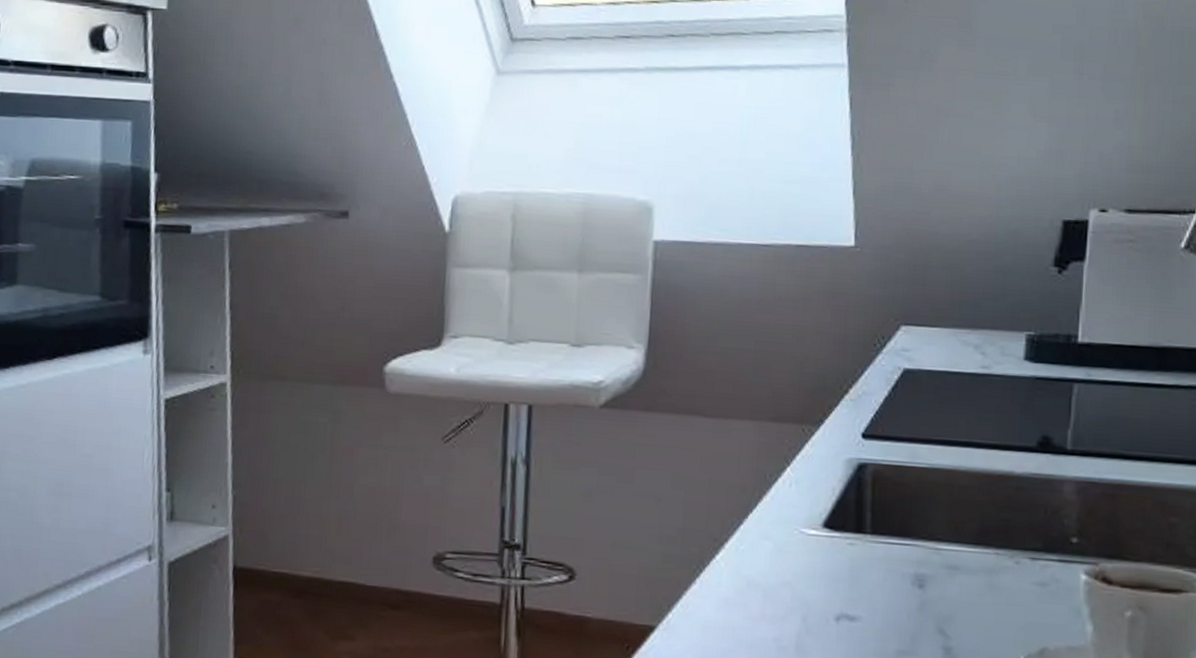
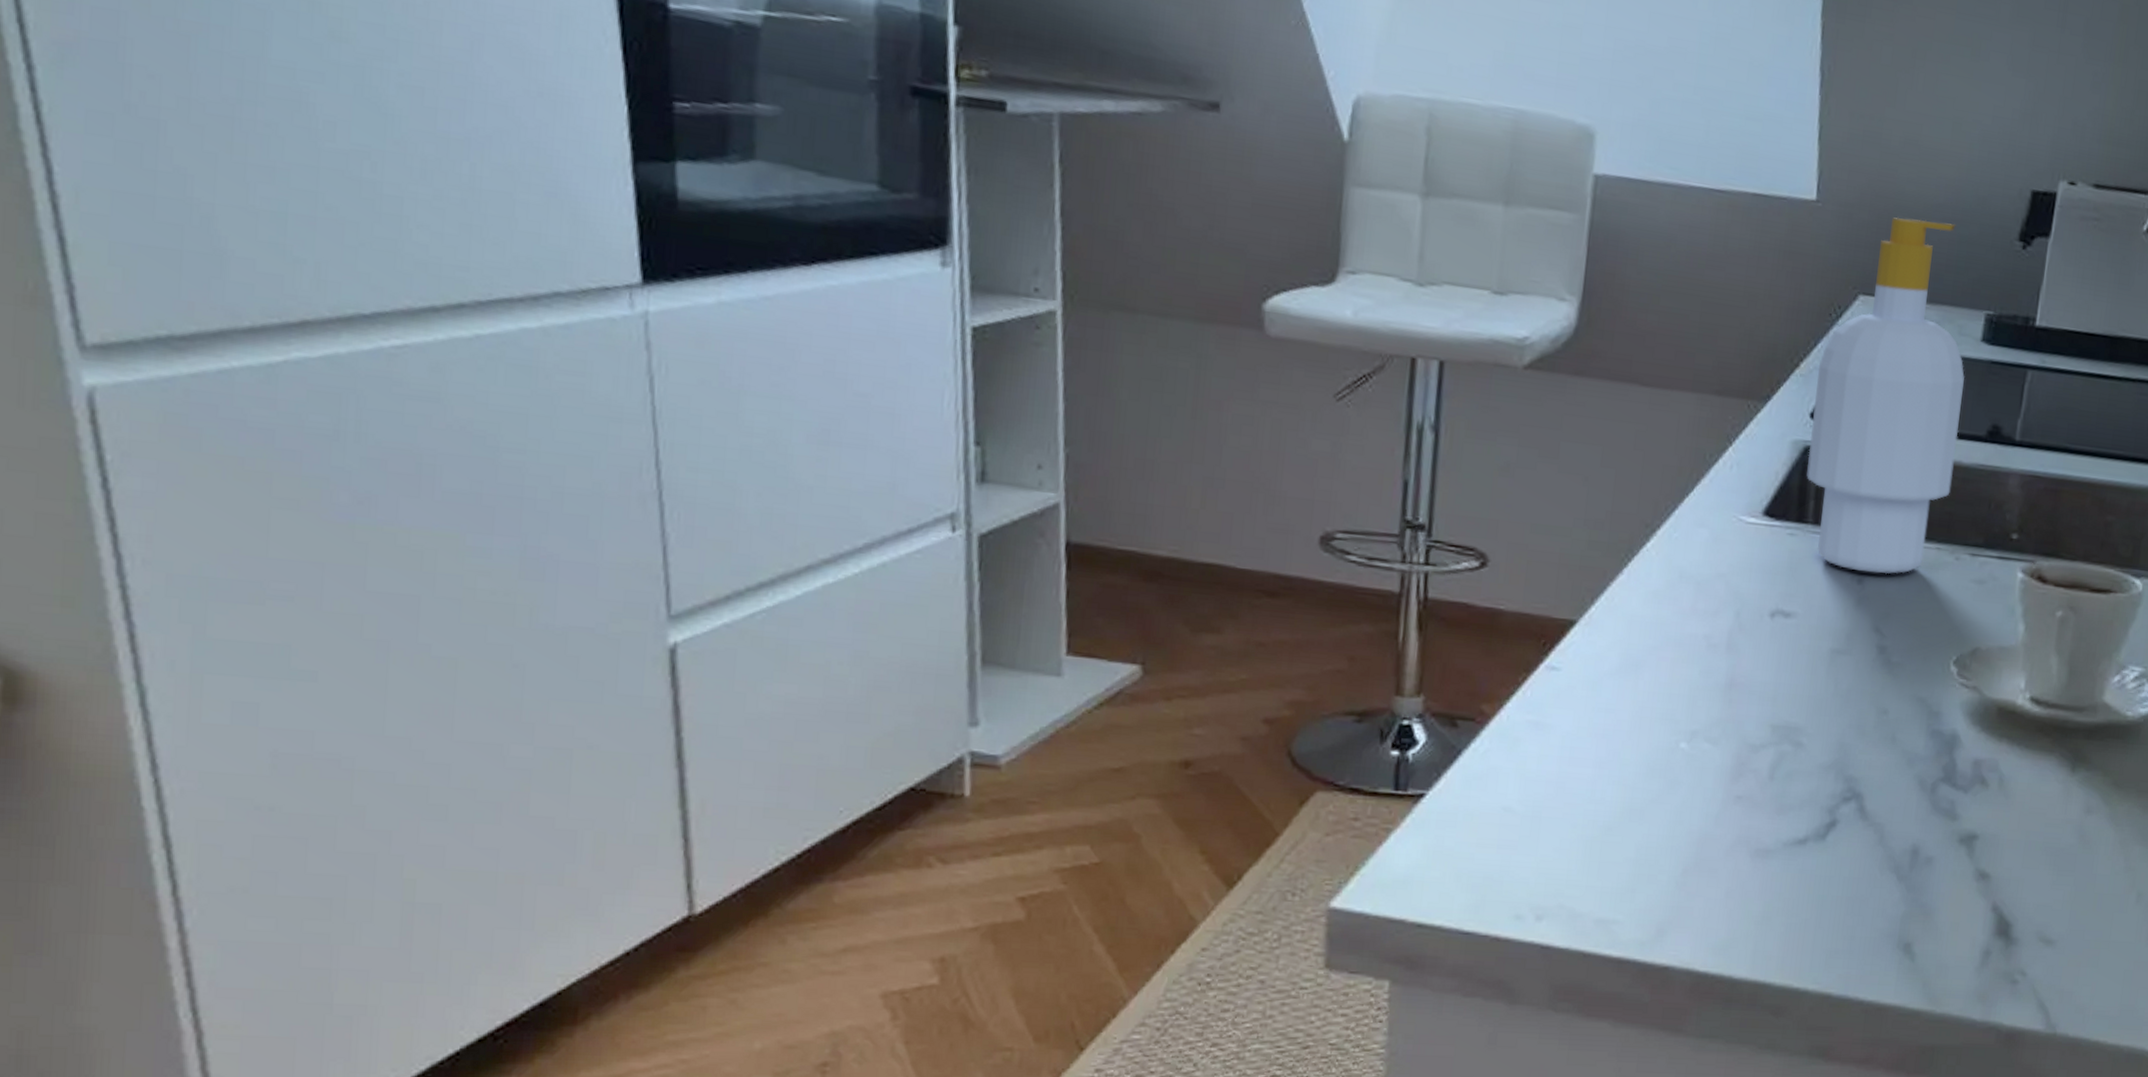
soap bottle: none [862,254,1010,579] -> present [1807,217,1965,574]

